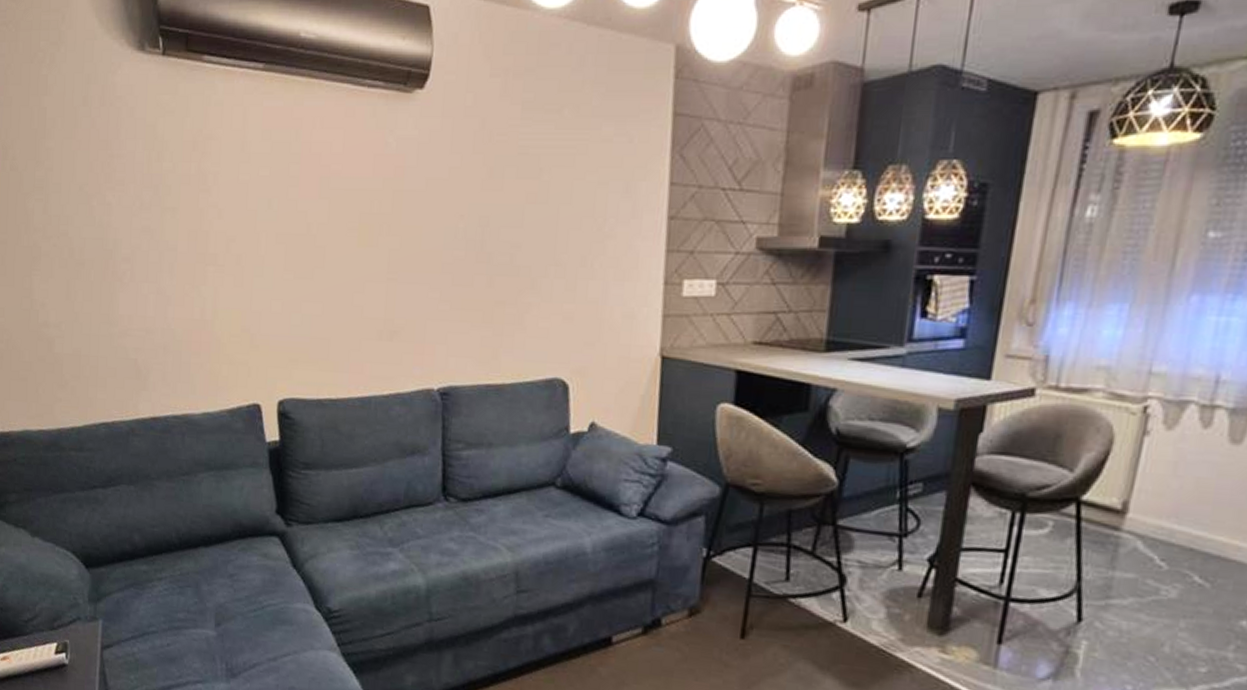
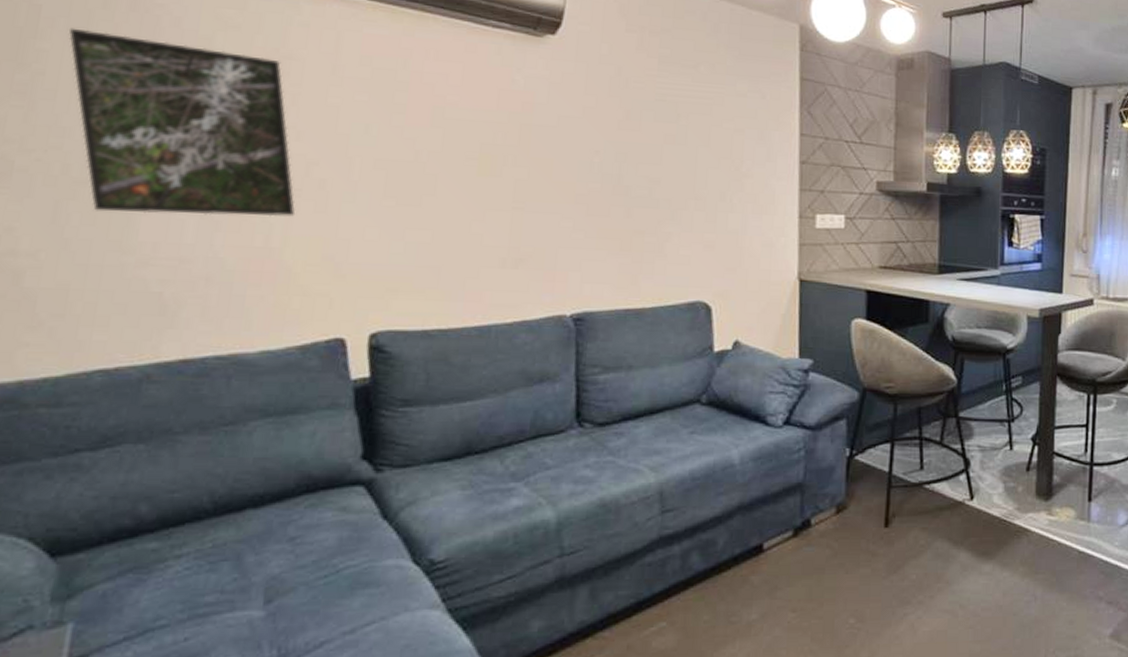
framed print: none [64,126,220,292] -> present [69,27,295,217]

